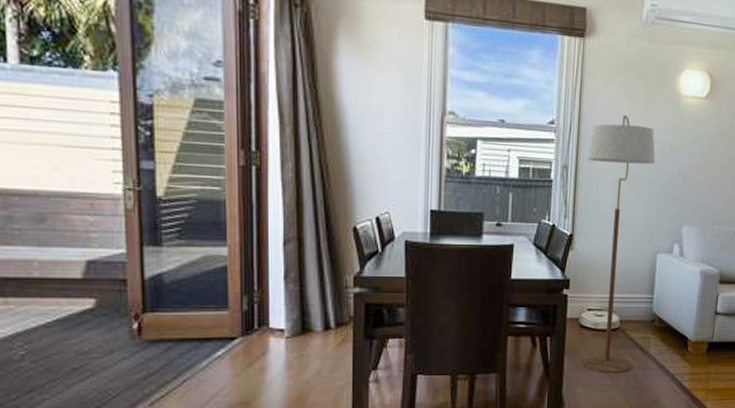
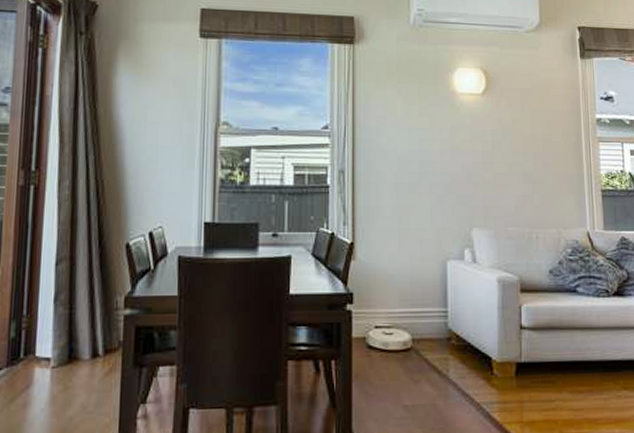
floor lamp: present [582,115,656,374] -> none [364,116,436,405]

